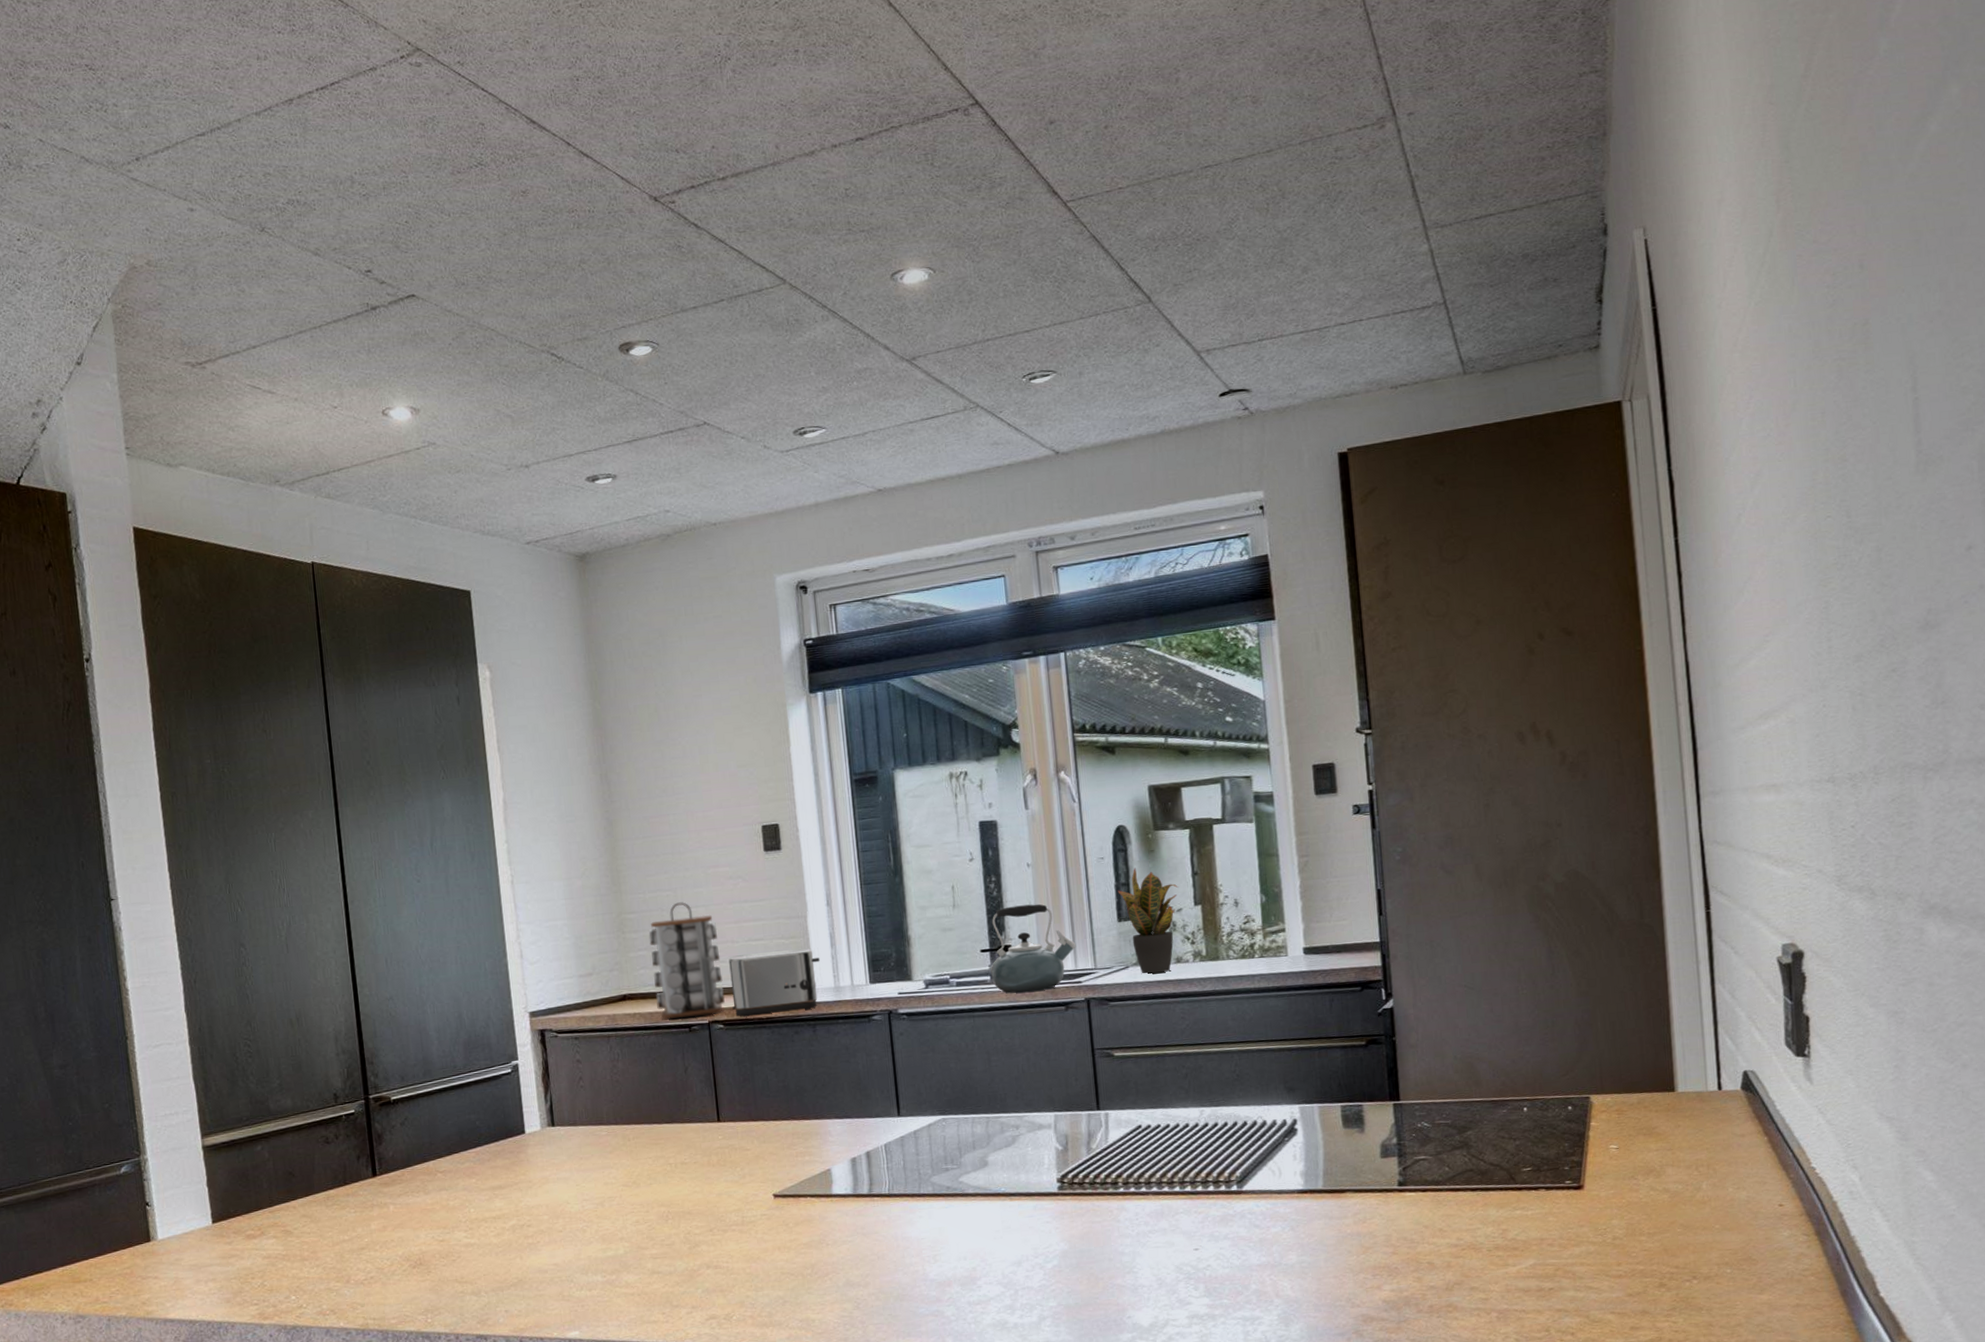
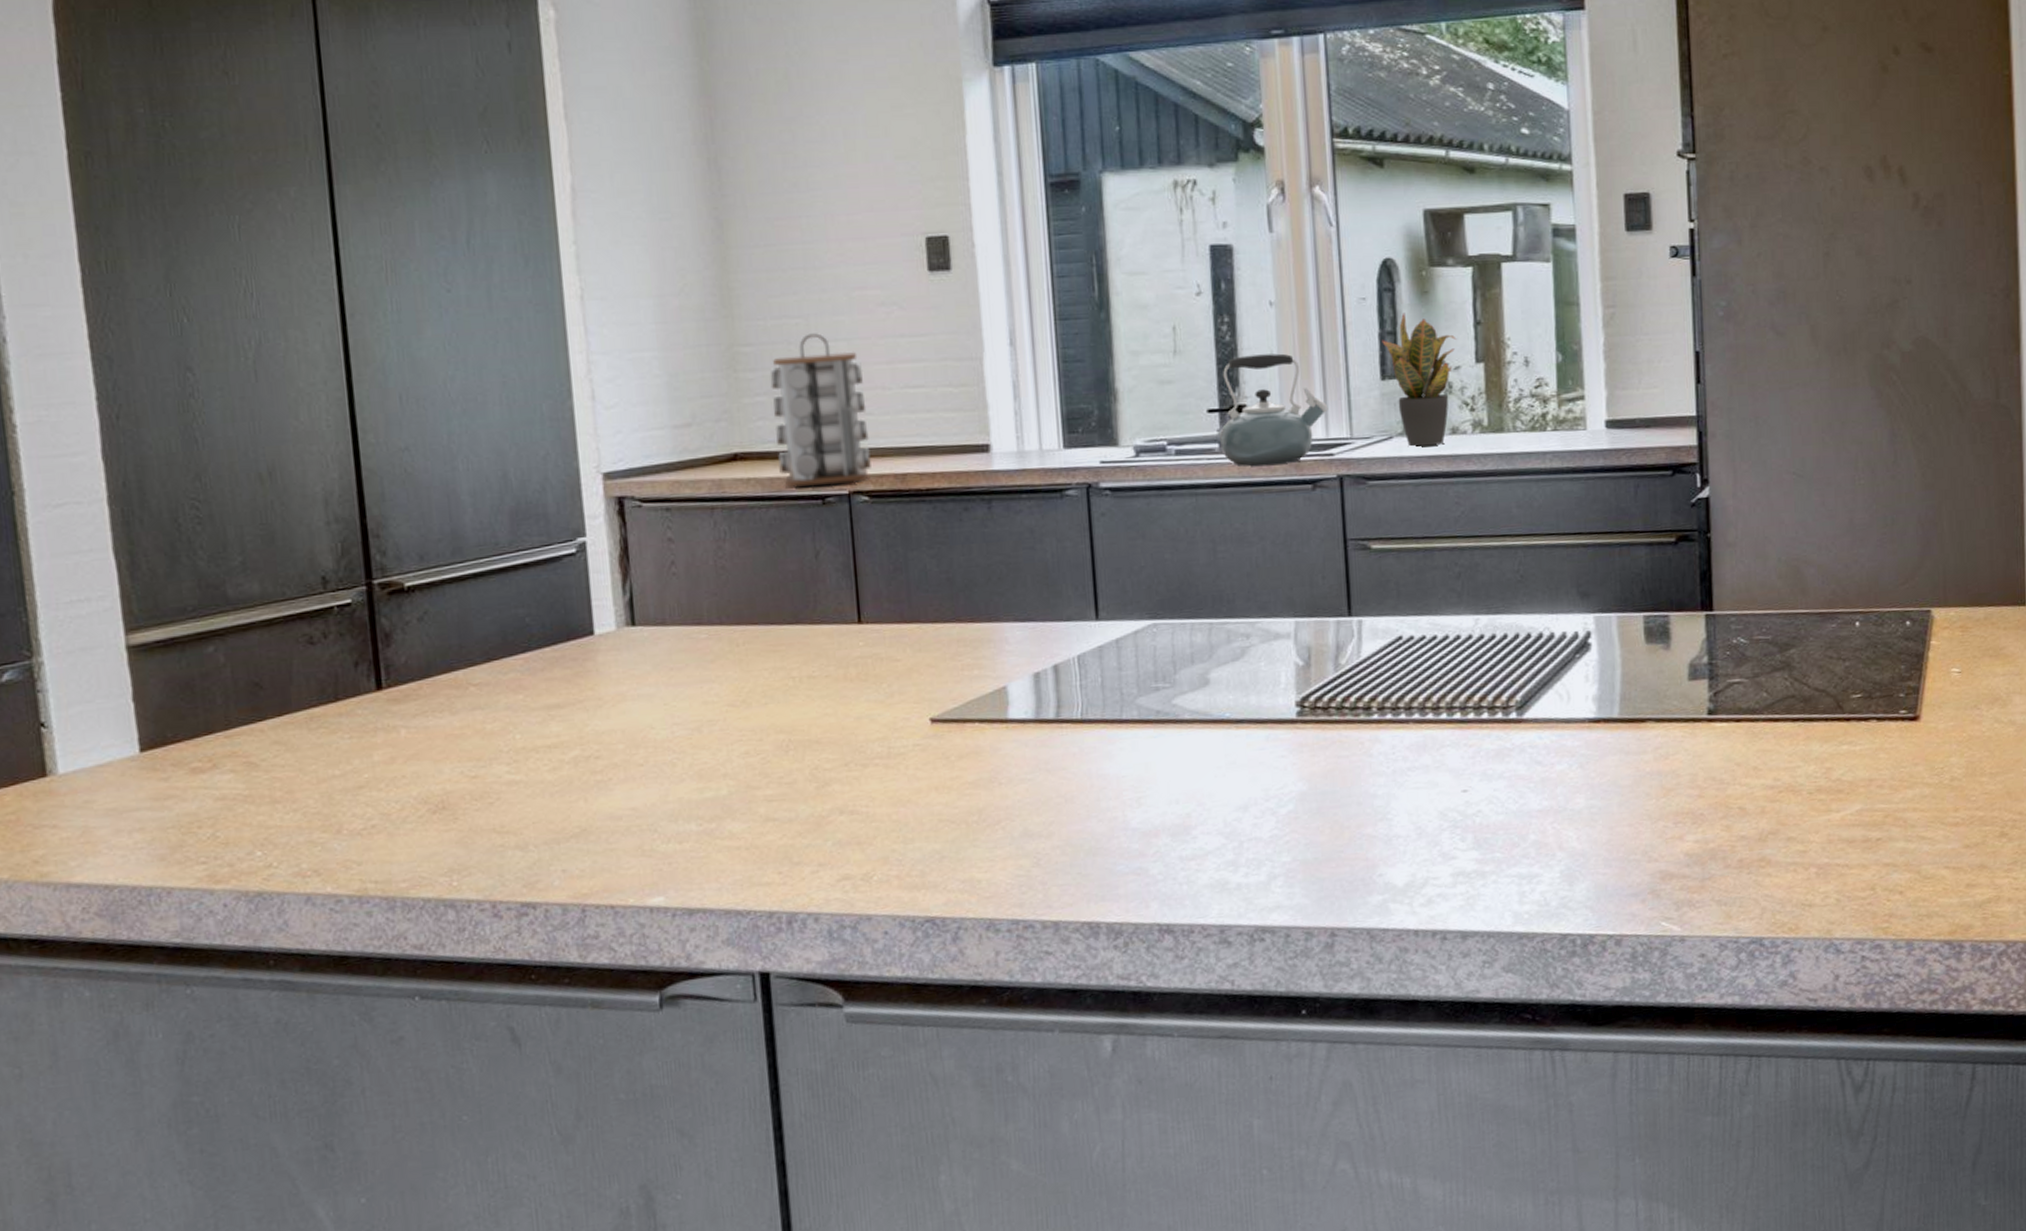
toaster: present [729,948,820,1017] -> none [877,399,999,487]

